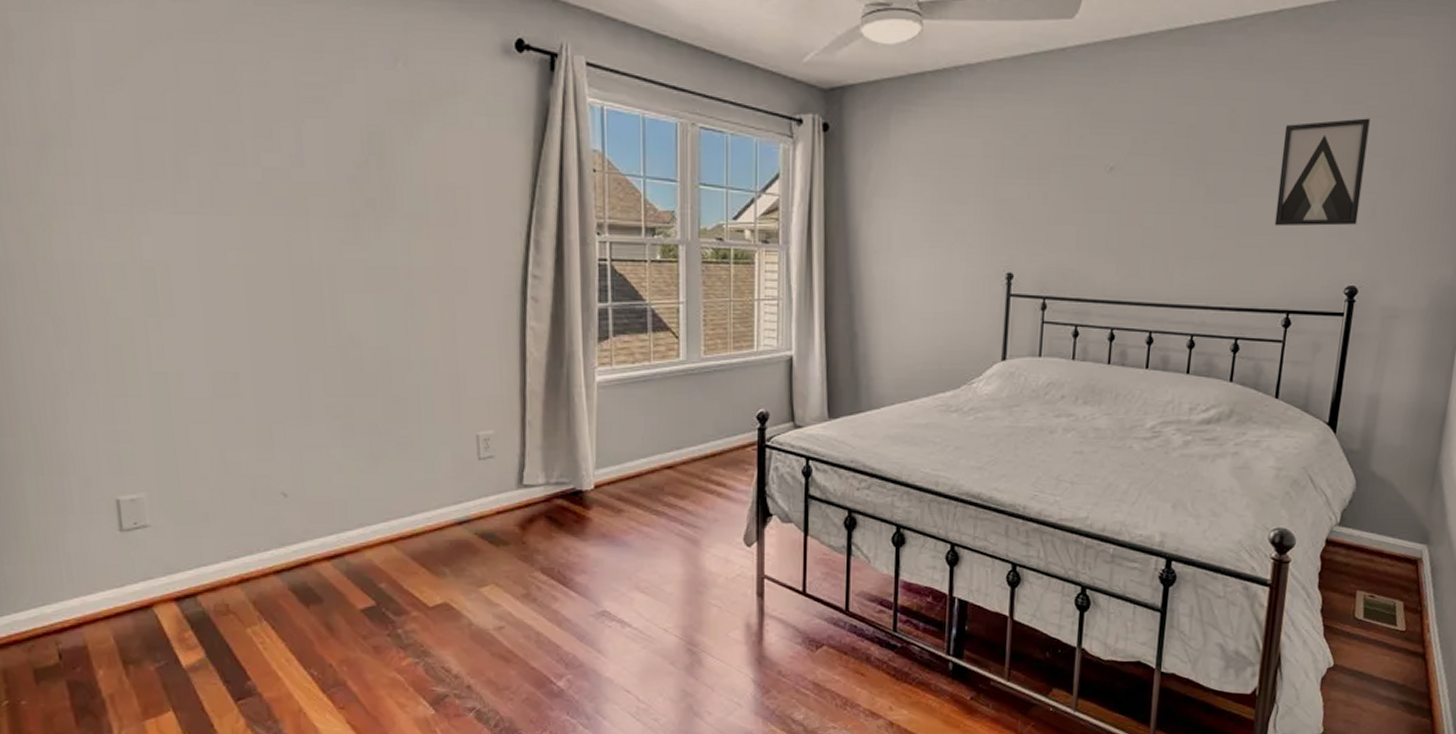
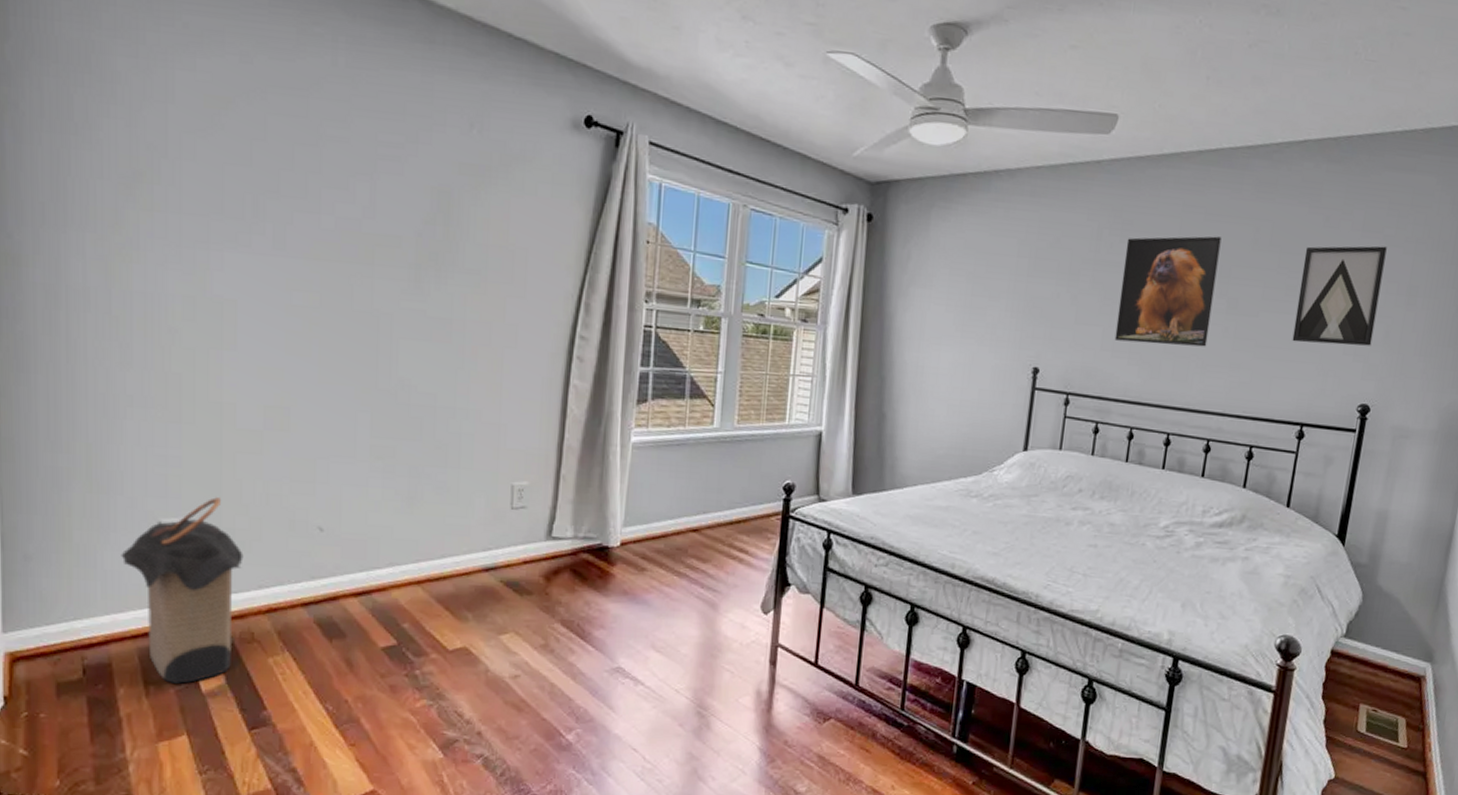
laundry hamper: none [82,470,209,661] -> present [121,497,244,684]
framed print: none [1090,120,1197,239] -> present [1114,236,1222,347]

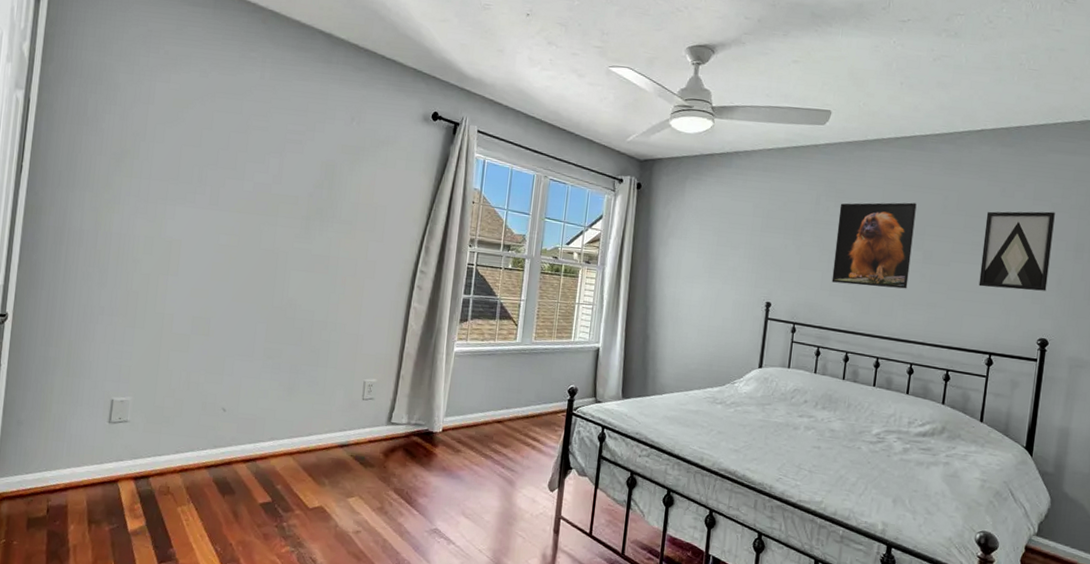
laundry hamper: present [121,497,244,684] -> none [83,383,168,524]

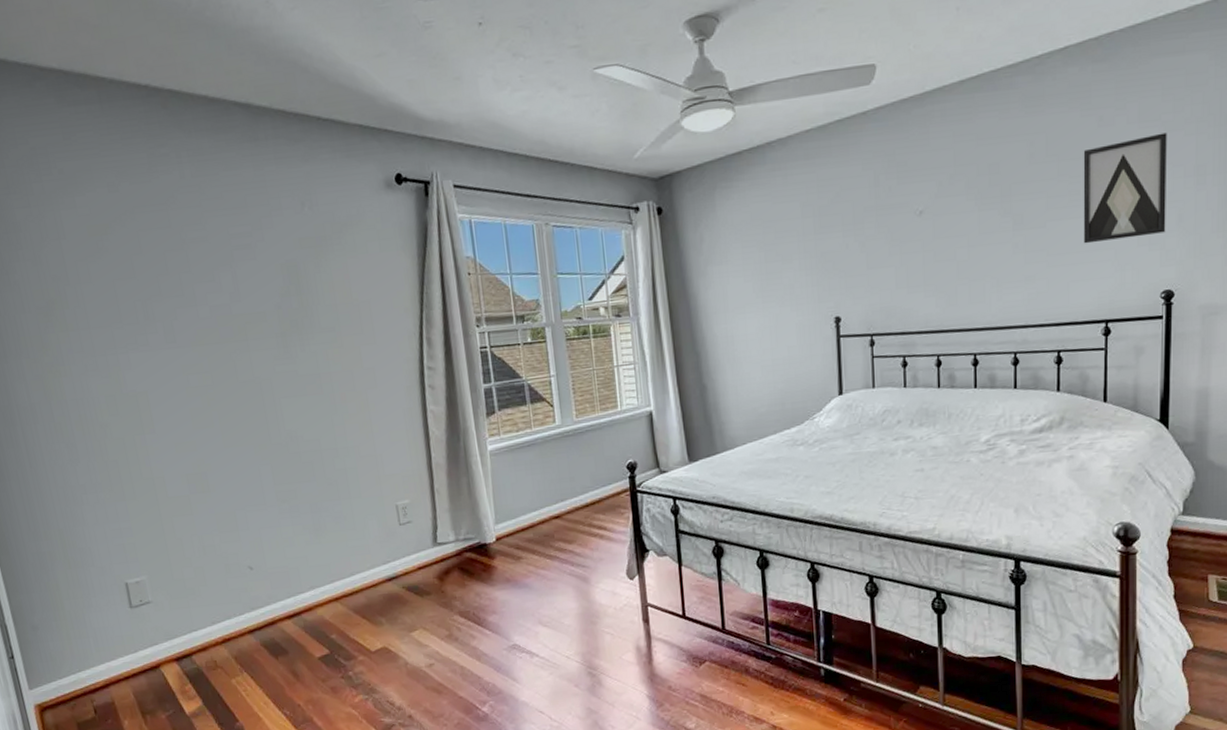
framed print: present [831,202,917,289] -> none [904,158,999,277]

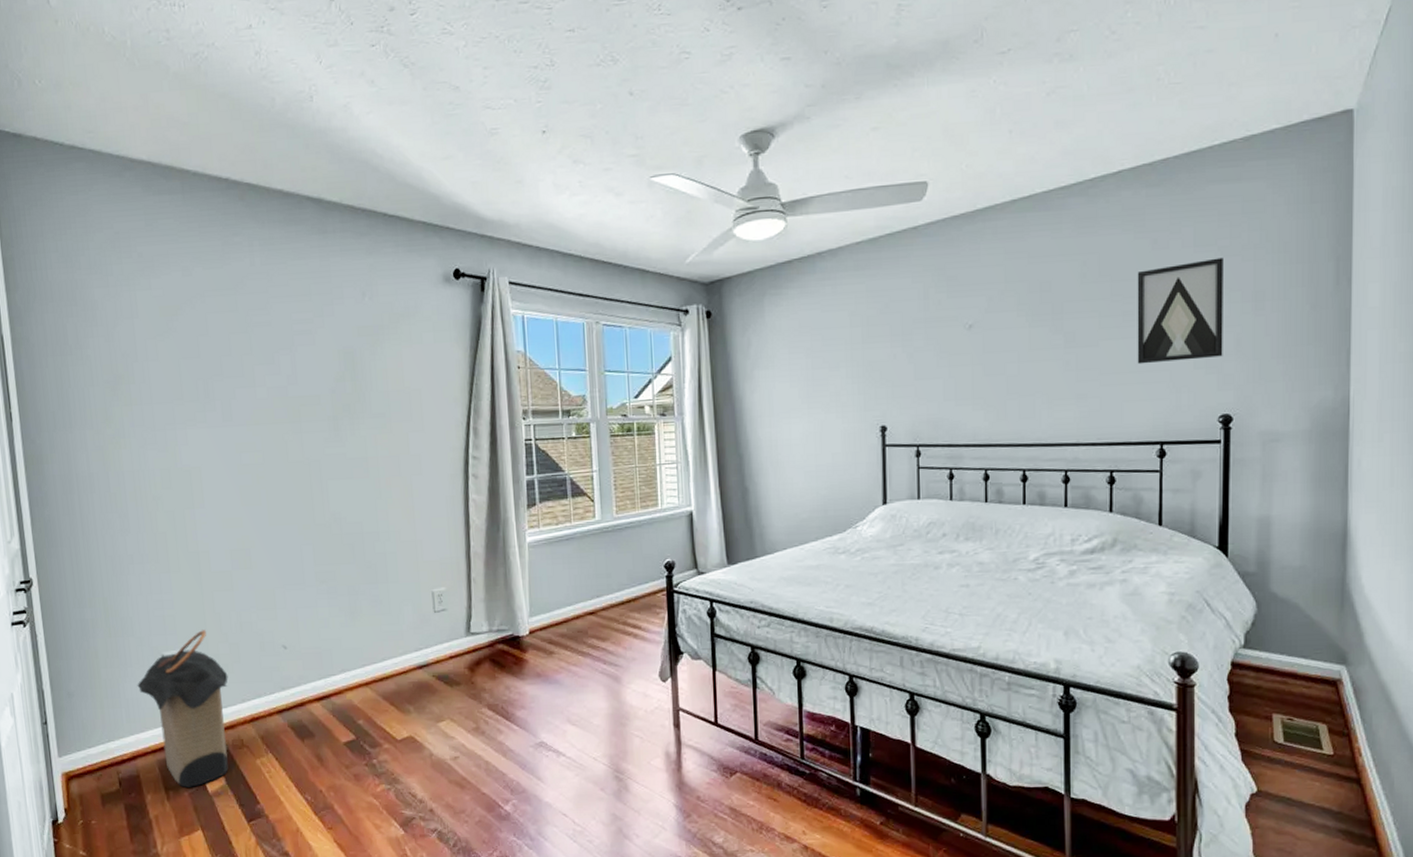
laundry hamper: none [102,556,204,711] -> present [137,630,229,788]

